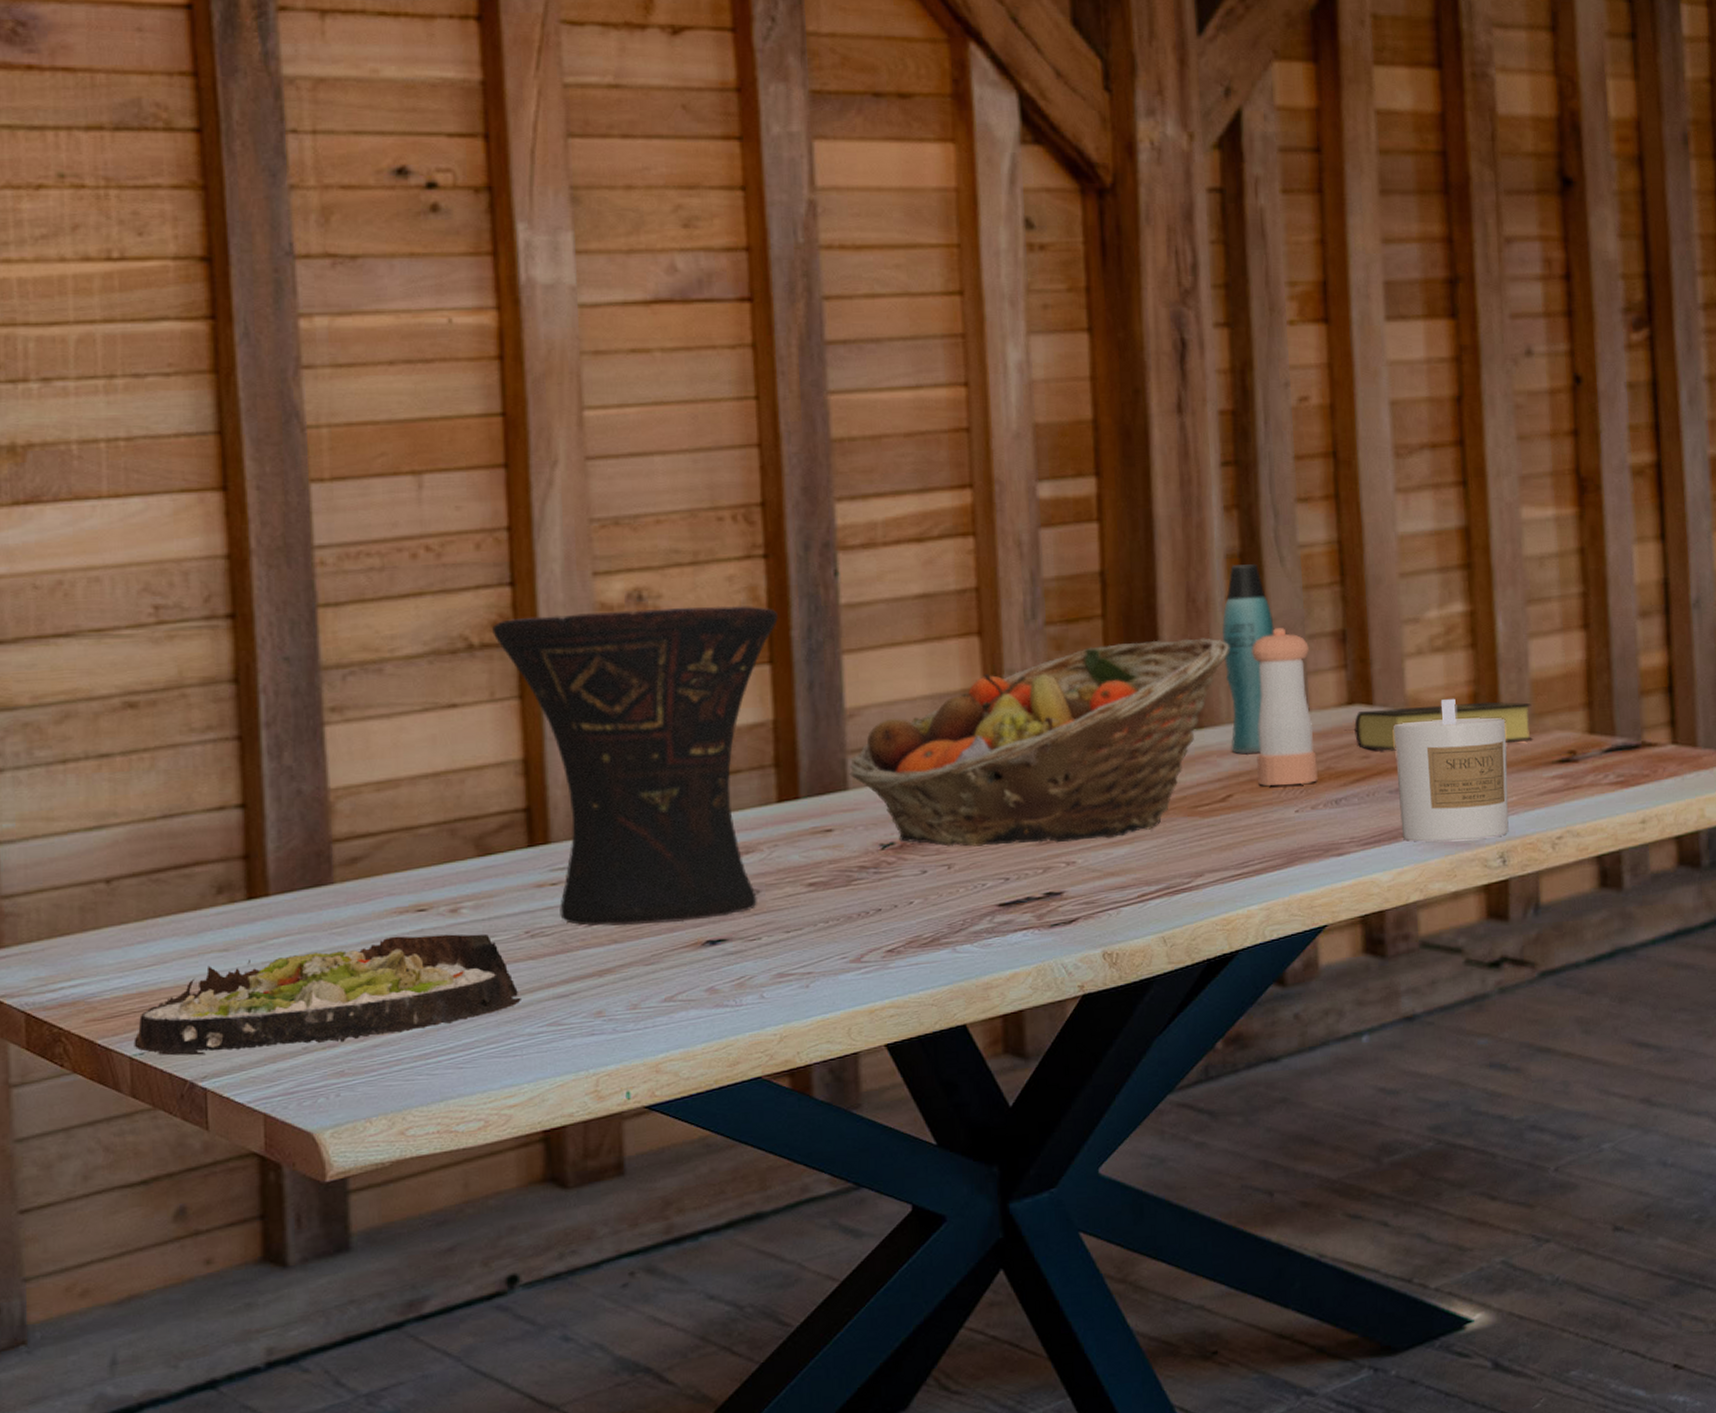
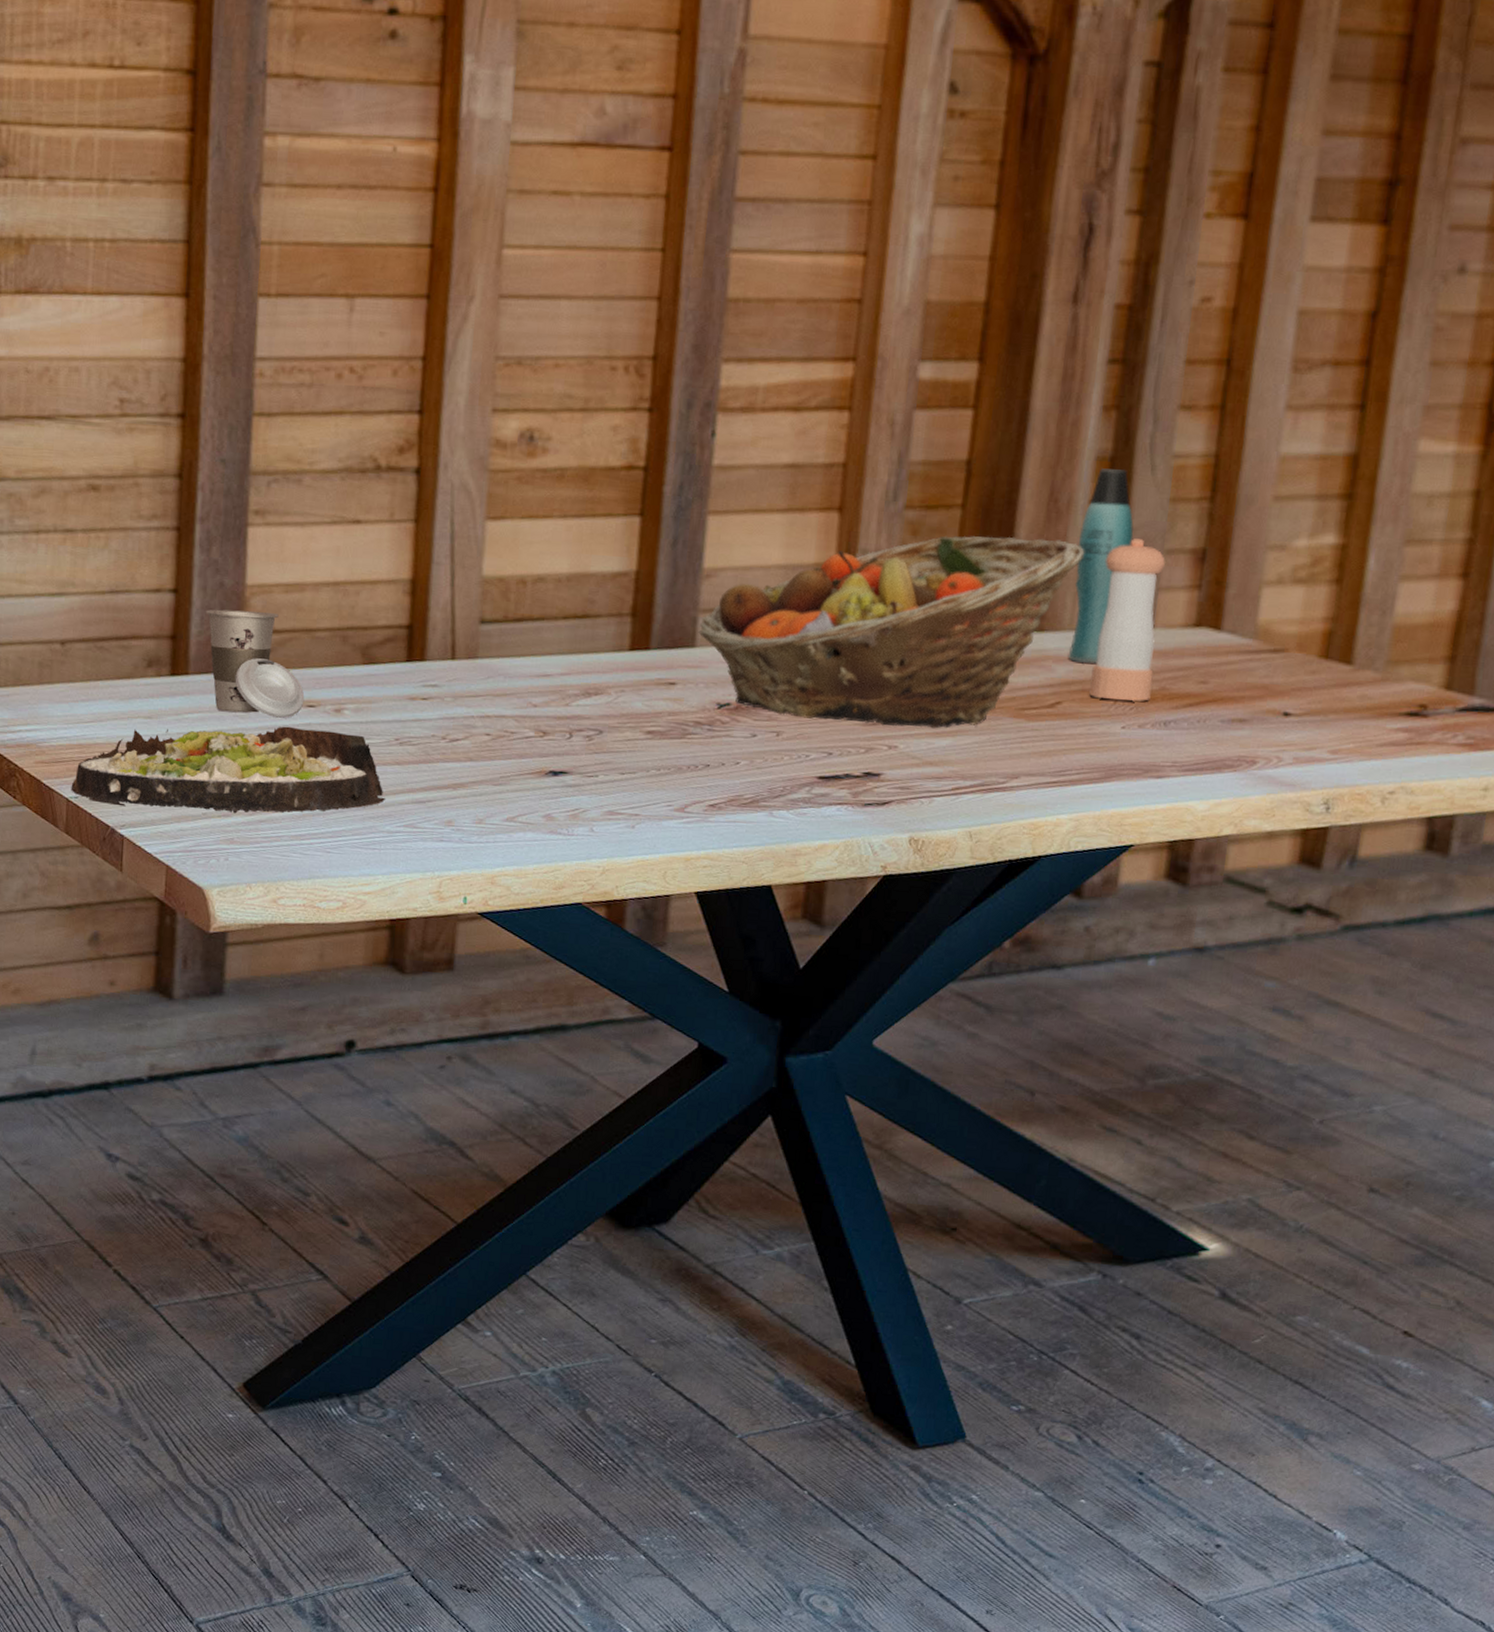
cup: none [282,814,413,931] -> present [205,609,305,719]
vase: present [492,605,778,926] -> none [398,445,654,751]
book: present [1344,701,1534,751] -> none [1186,635,1389,689]
candle: present [1393,698,1509,842] -> none [1227,633,1358,783]

